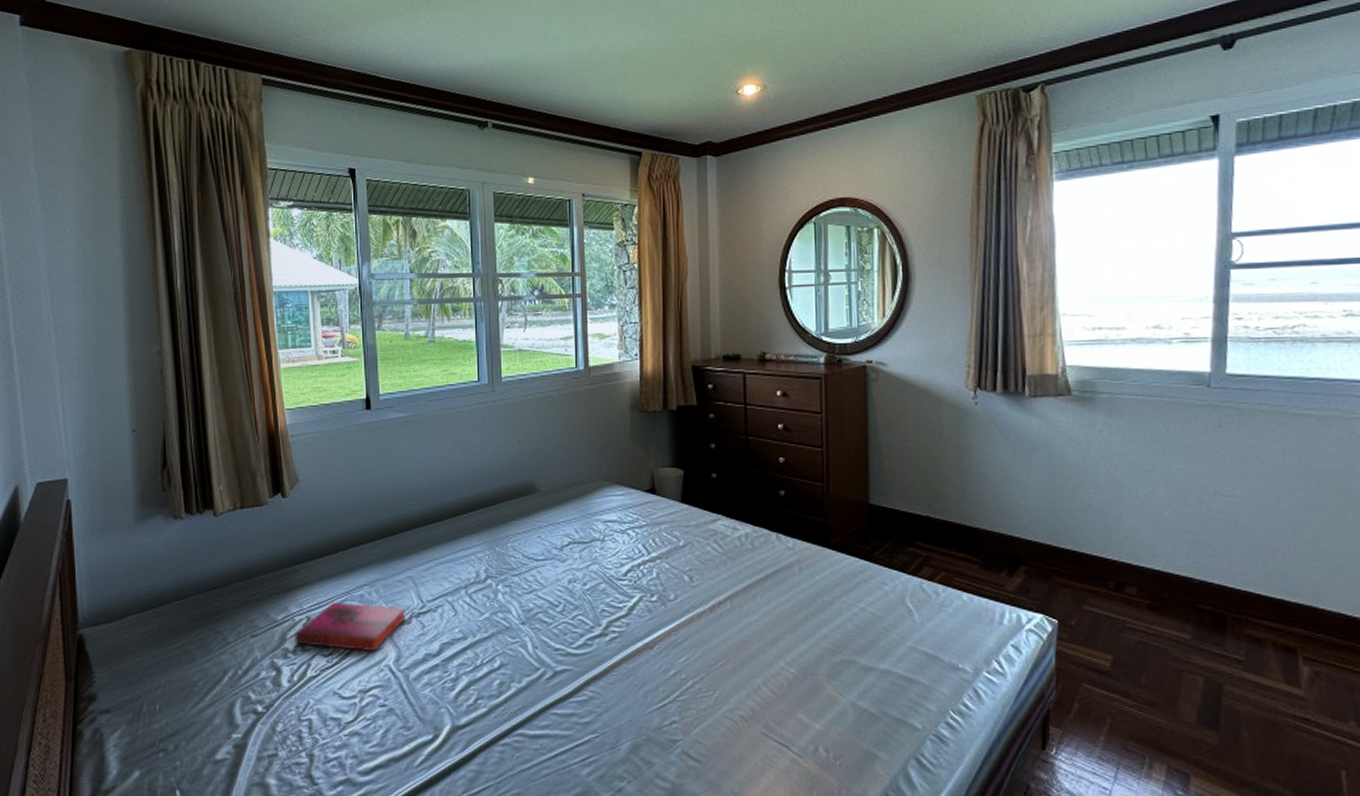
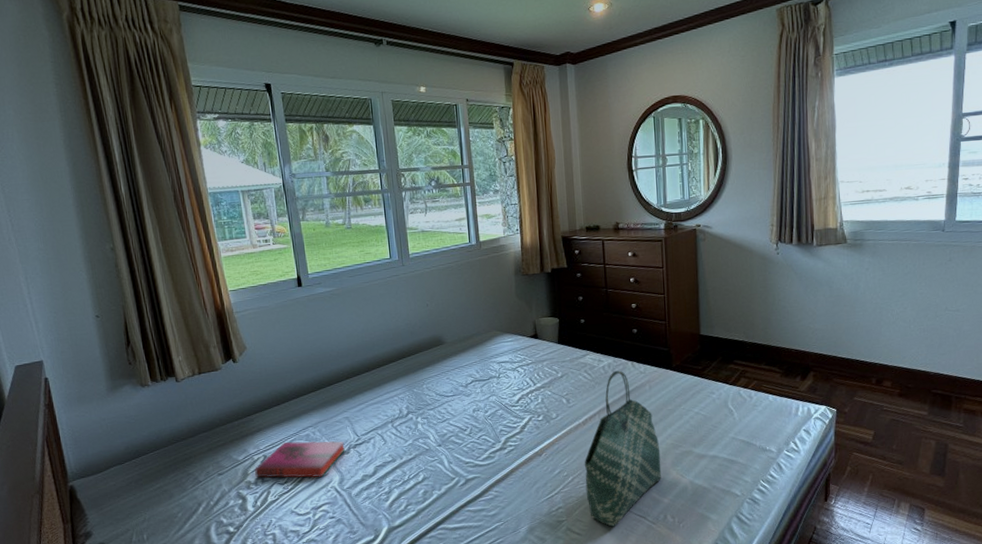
tote bag: none [708,543,813,755] -> present [584,370,662,527]

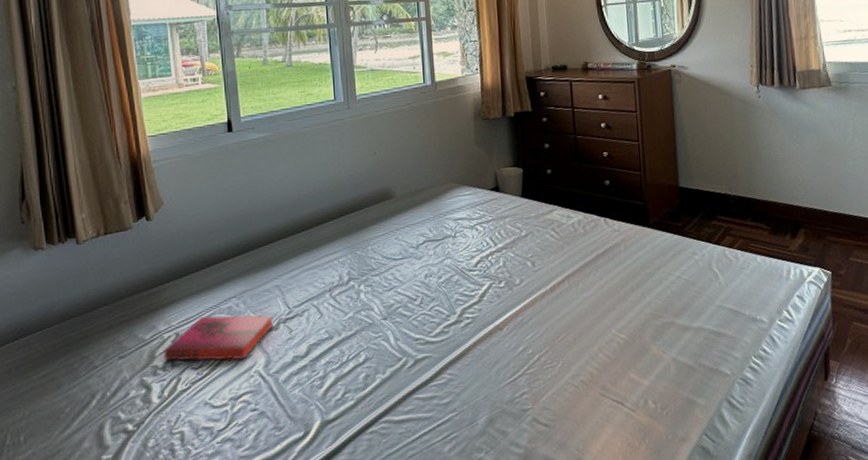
tote bag: present [584,370,662,527] -> none [552,228,641,416]

